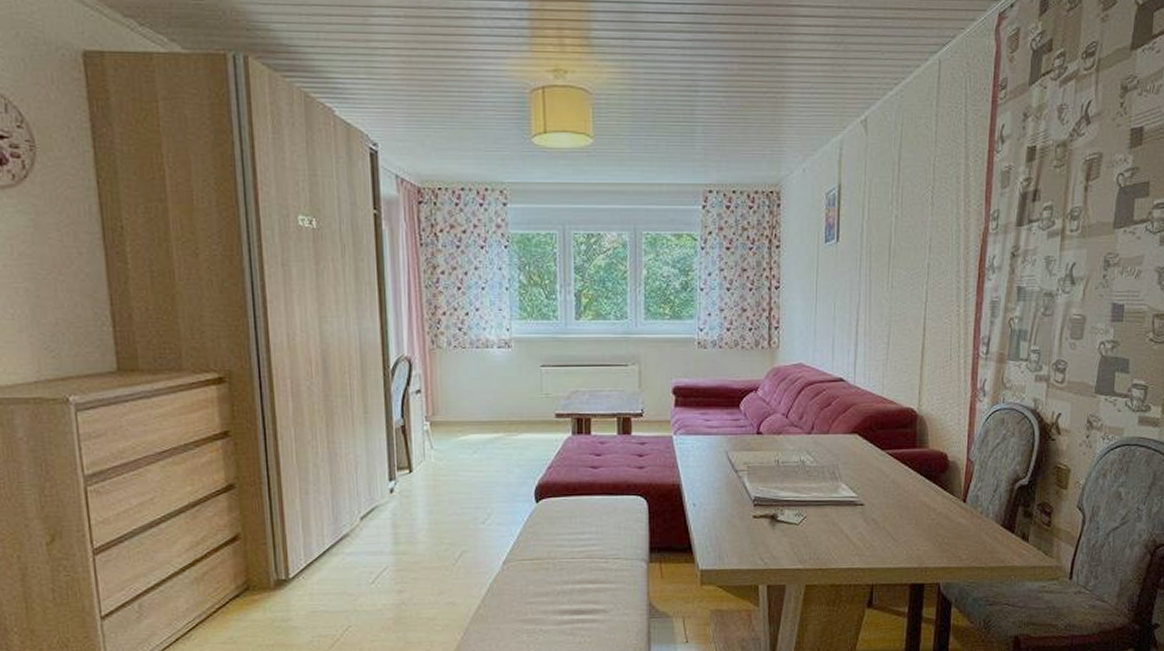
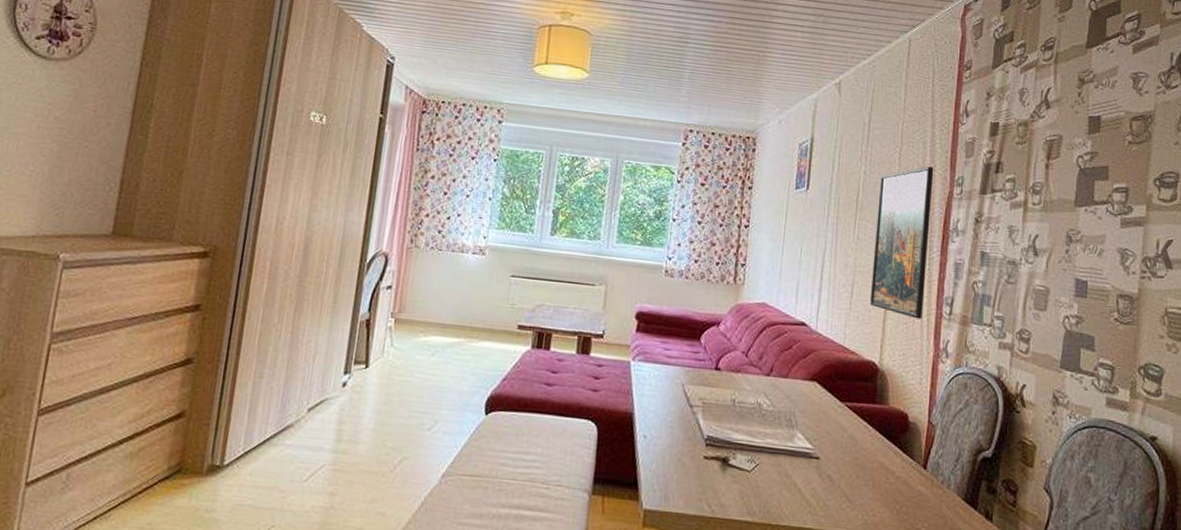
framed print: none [906,202,968,362] -> present [869,166,934,319]

